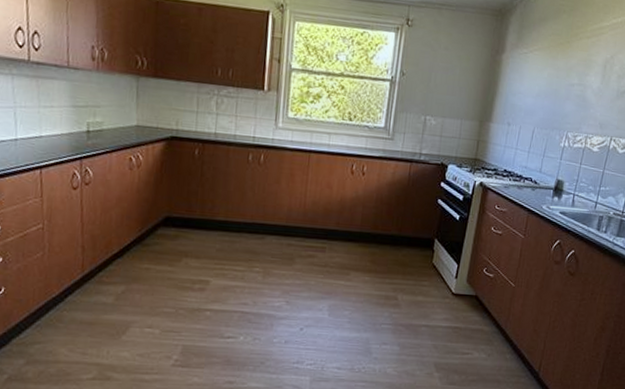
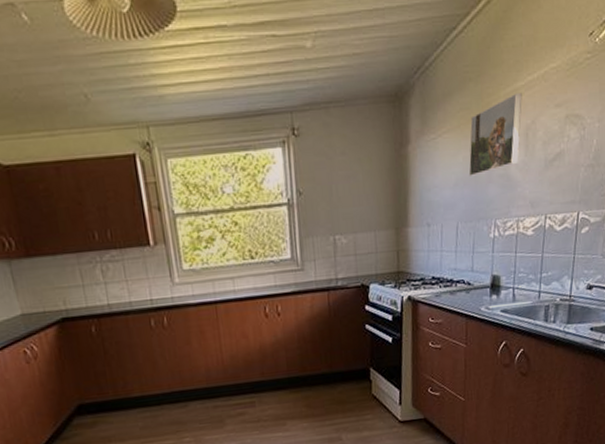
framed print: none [550,30,606,92] -> present [469,92,522,176]

